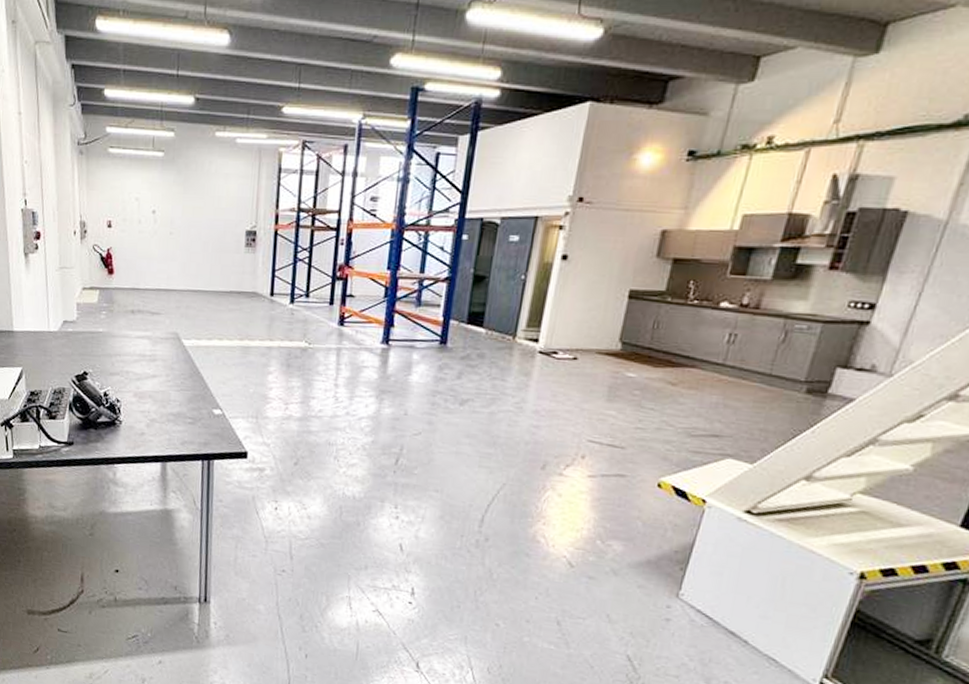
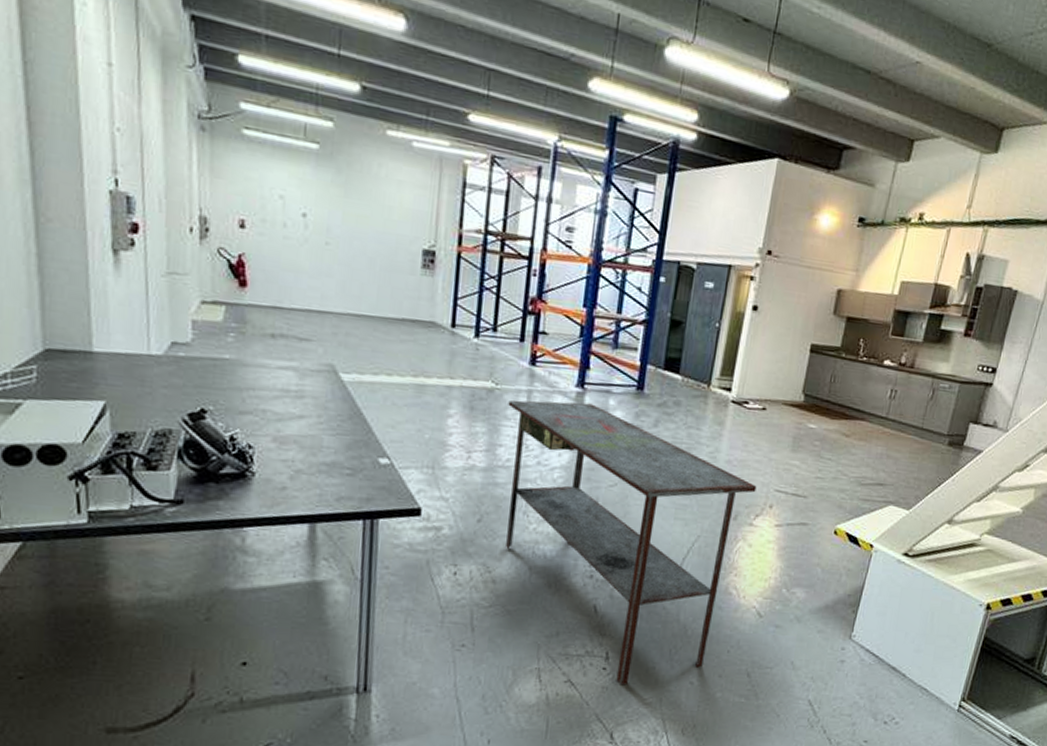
work table: none [319,357,567,620] -> present [506,400,757,685]

